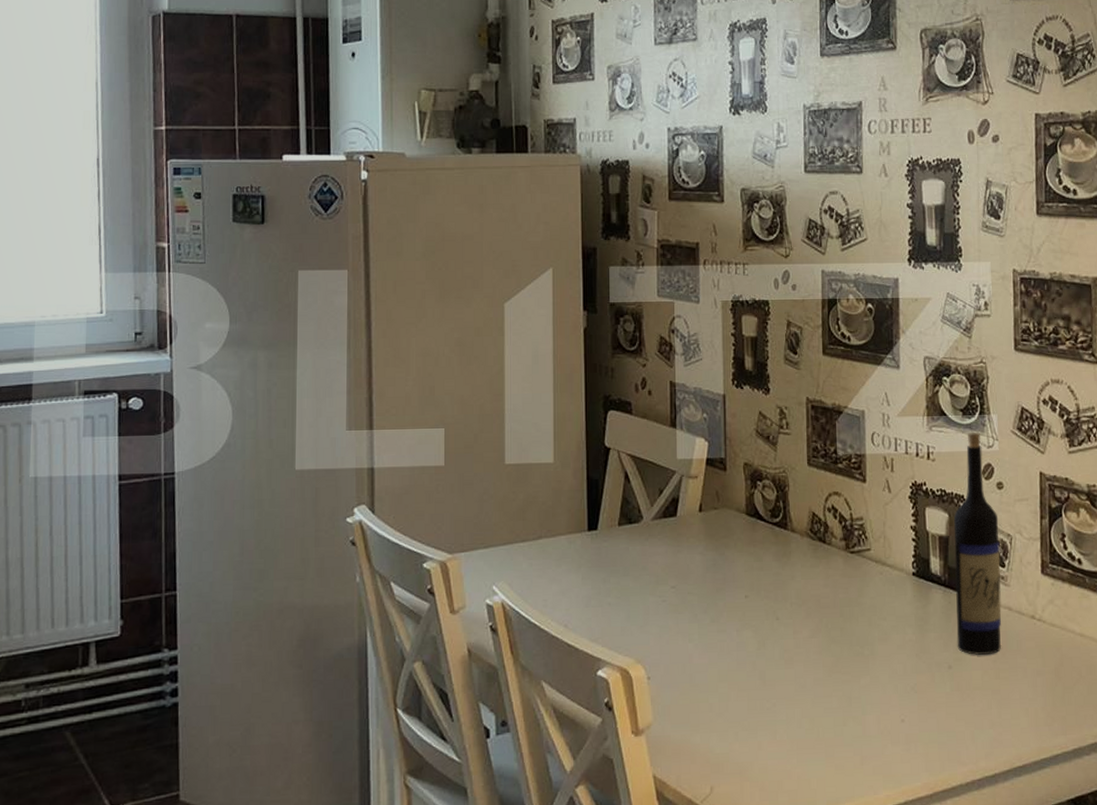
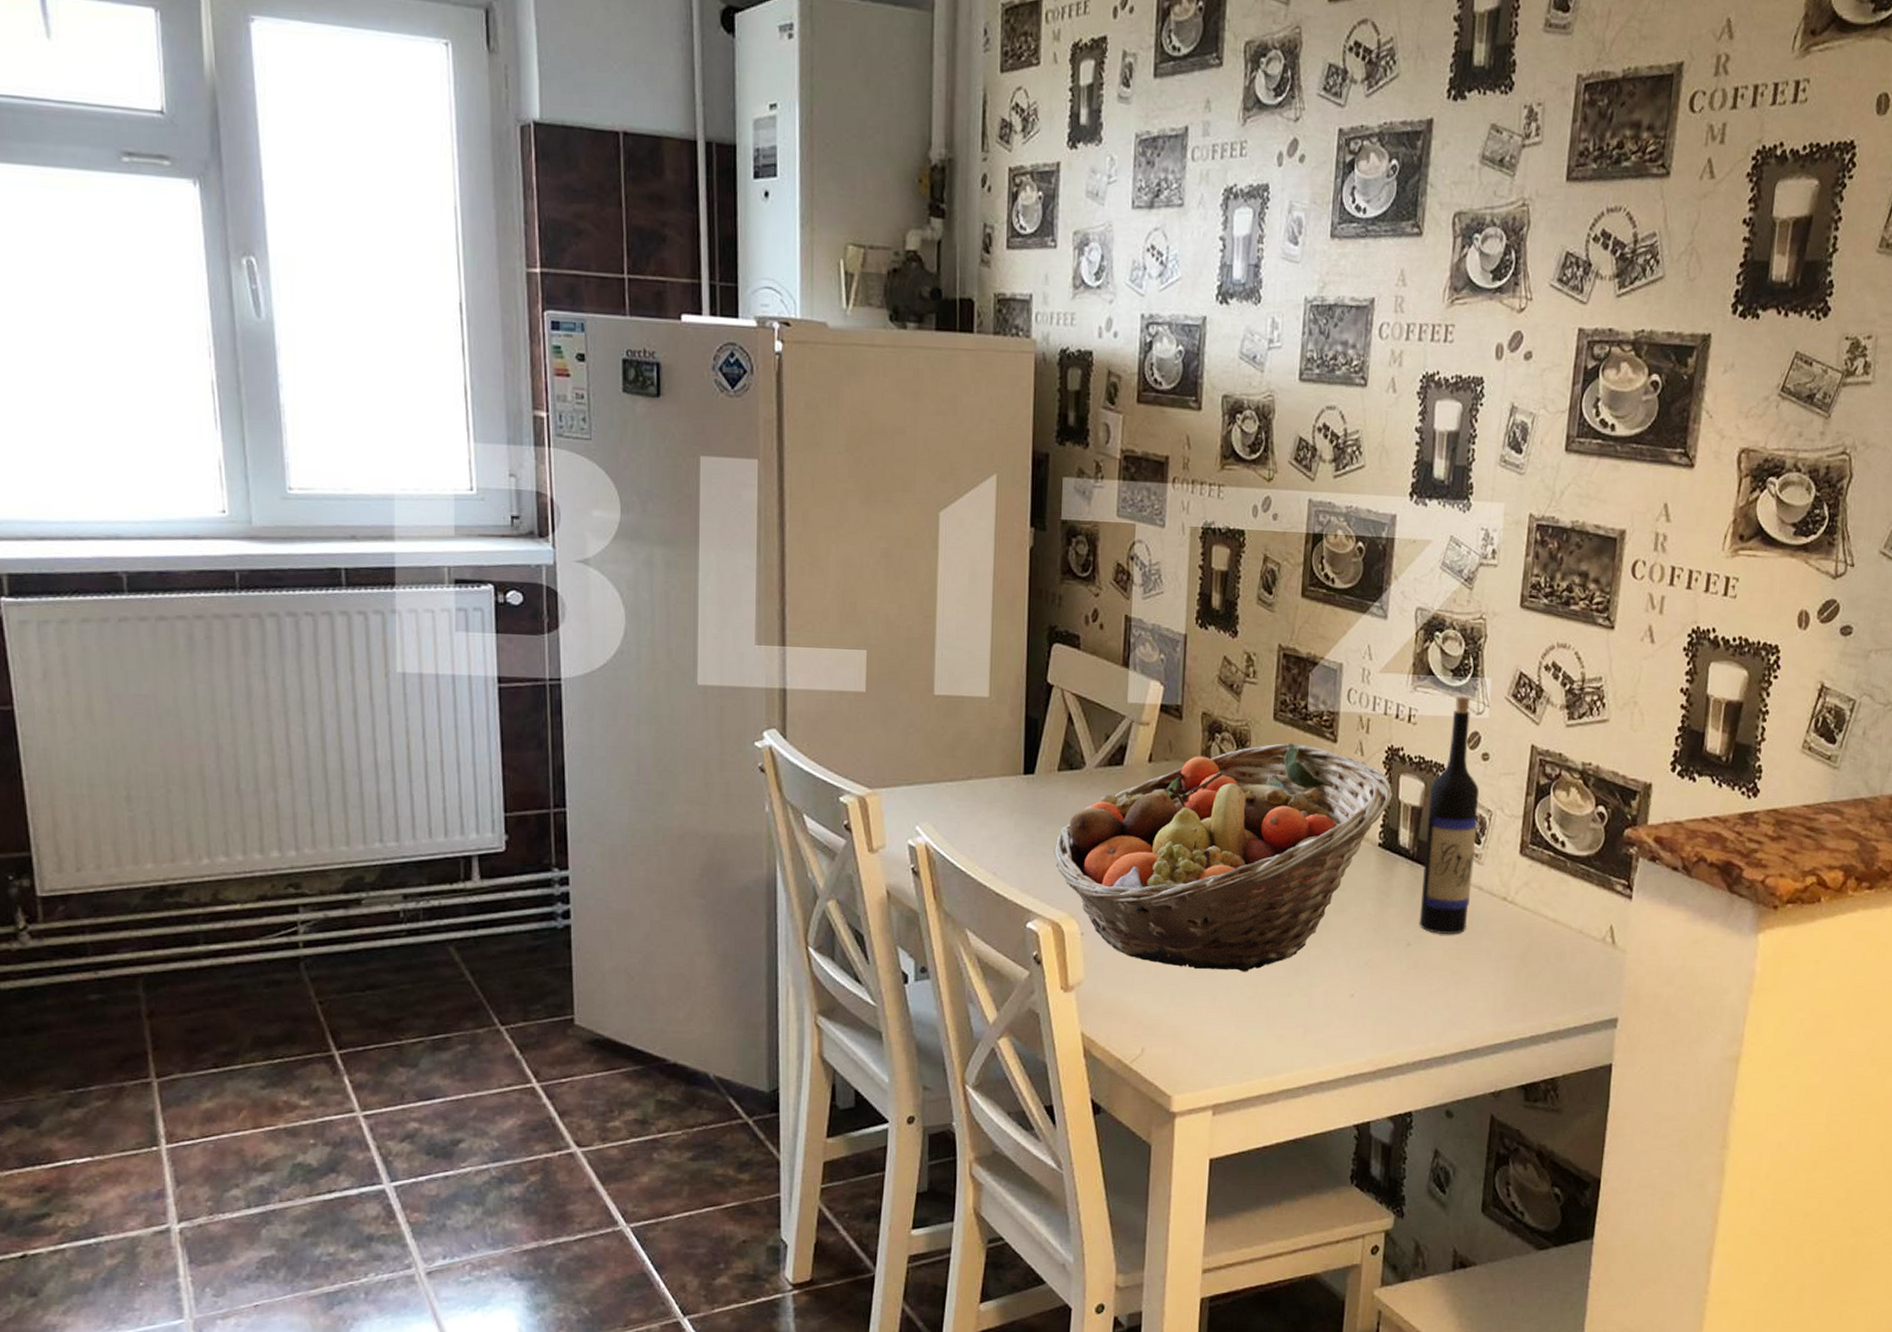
fruit basket: none [618,485,920,705] -> present [1053,742,1392,972]

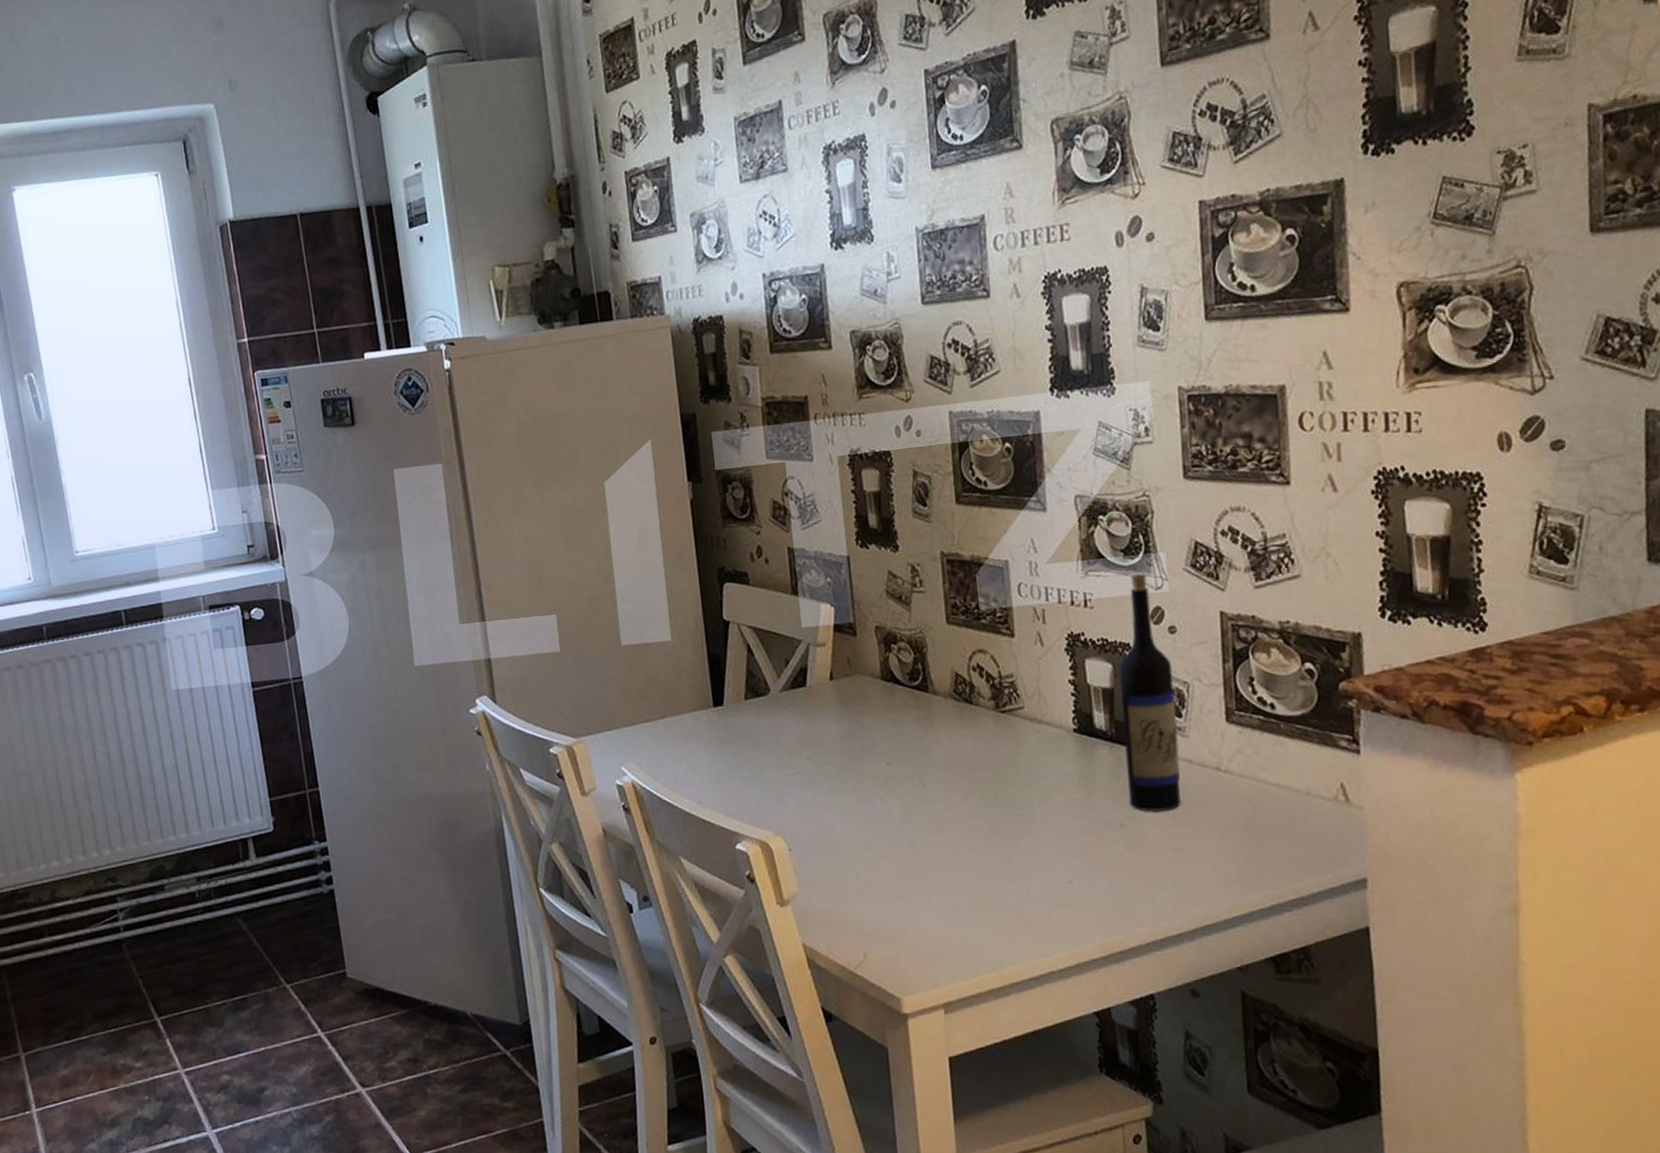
fruit basket: present [1053,742,1392,972] -> none [751,643,1080,872]

